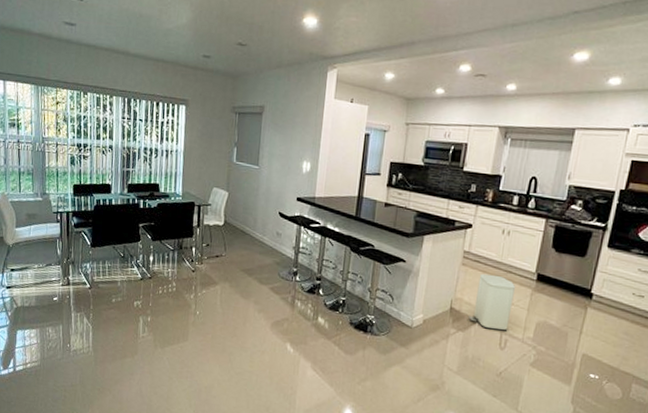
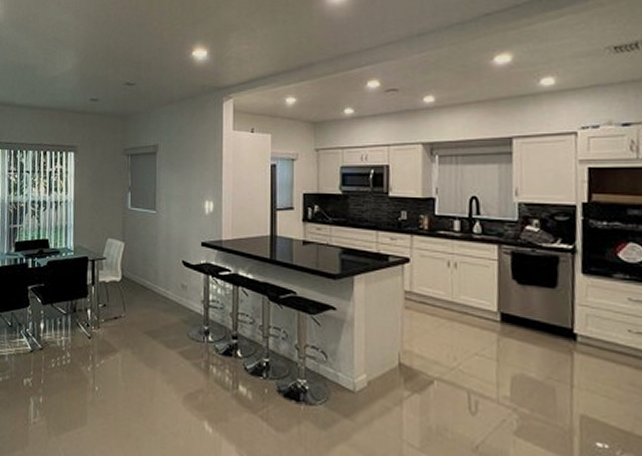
pedal bin: present [467,273,516,331] -> none [422,317,477,390]

